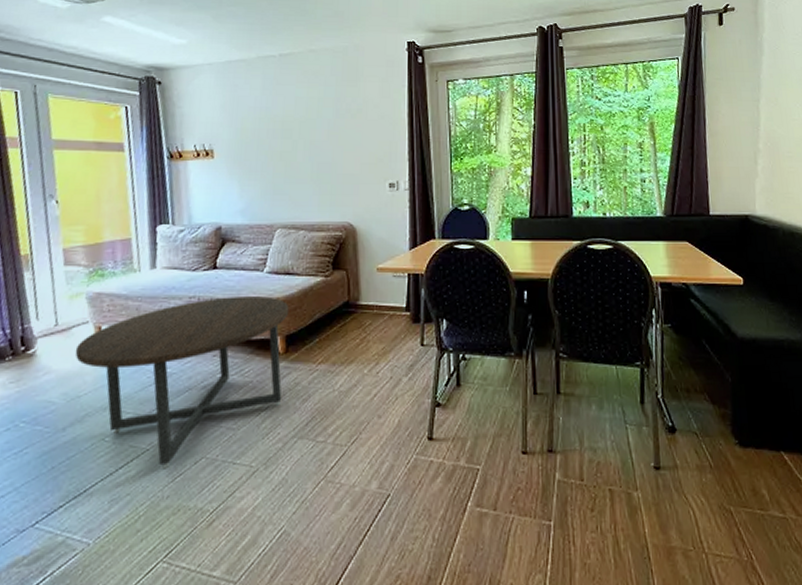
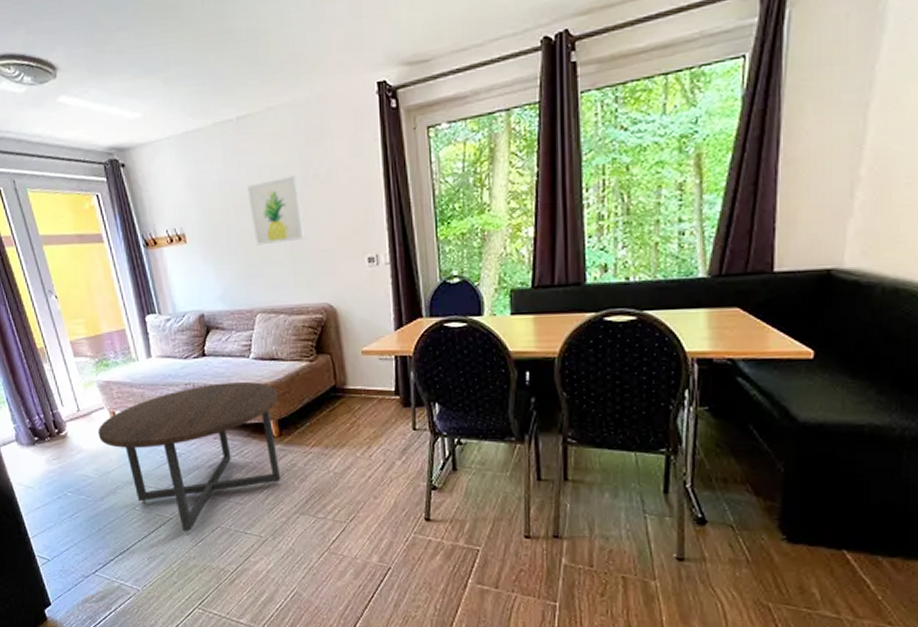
wall art: none [282,108,333,166] -> present [248,175,306,246]

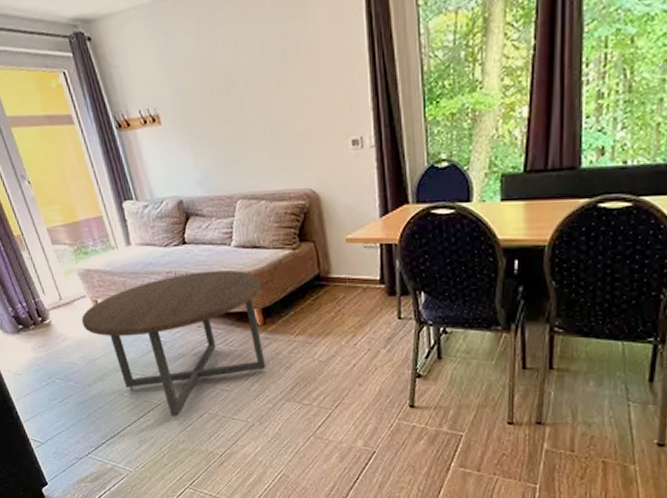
wall art: present [248,175,306,246] -> none [223,49,286,127]

